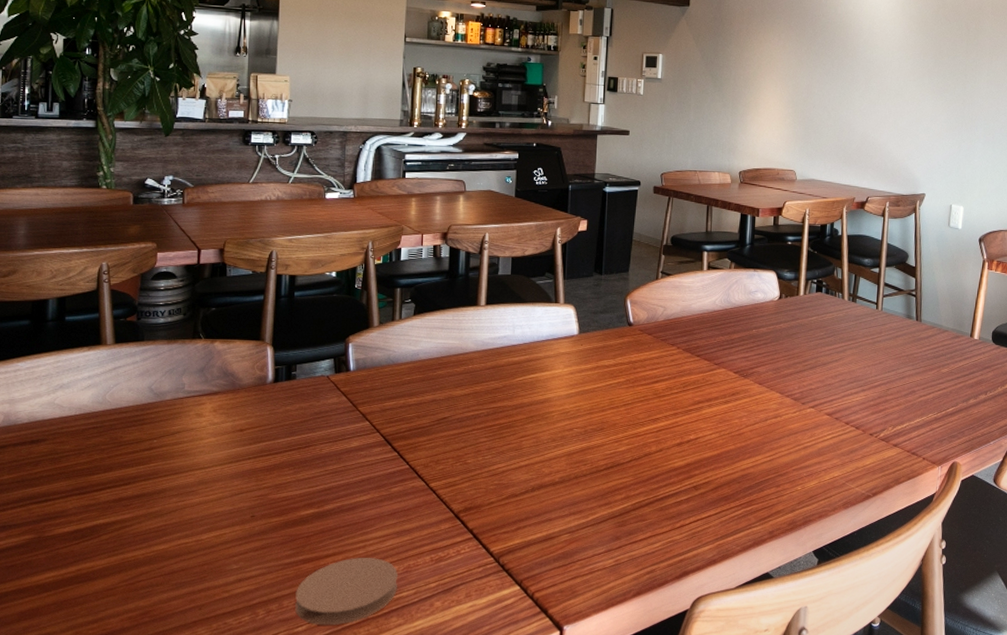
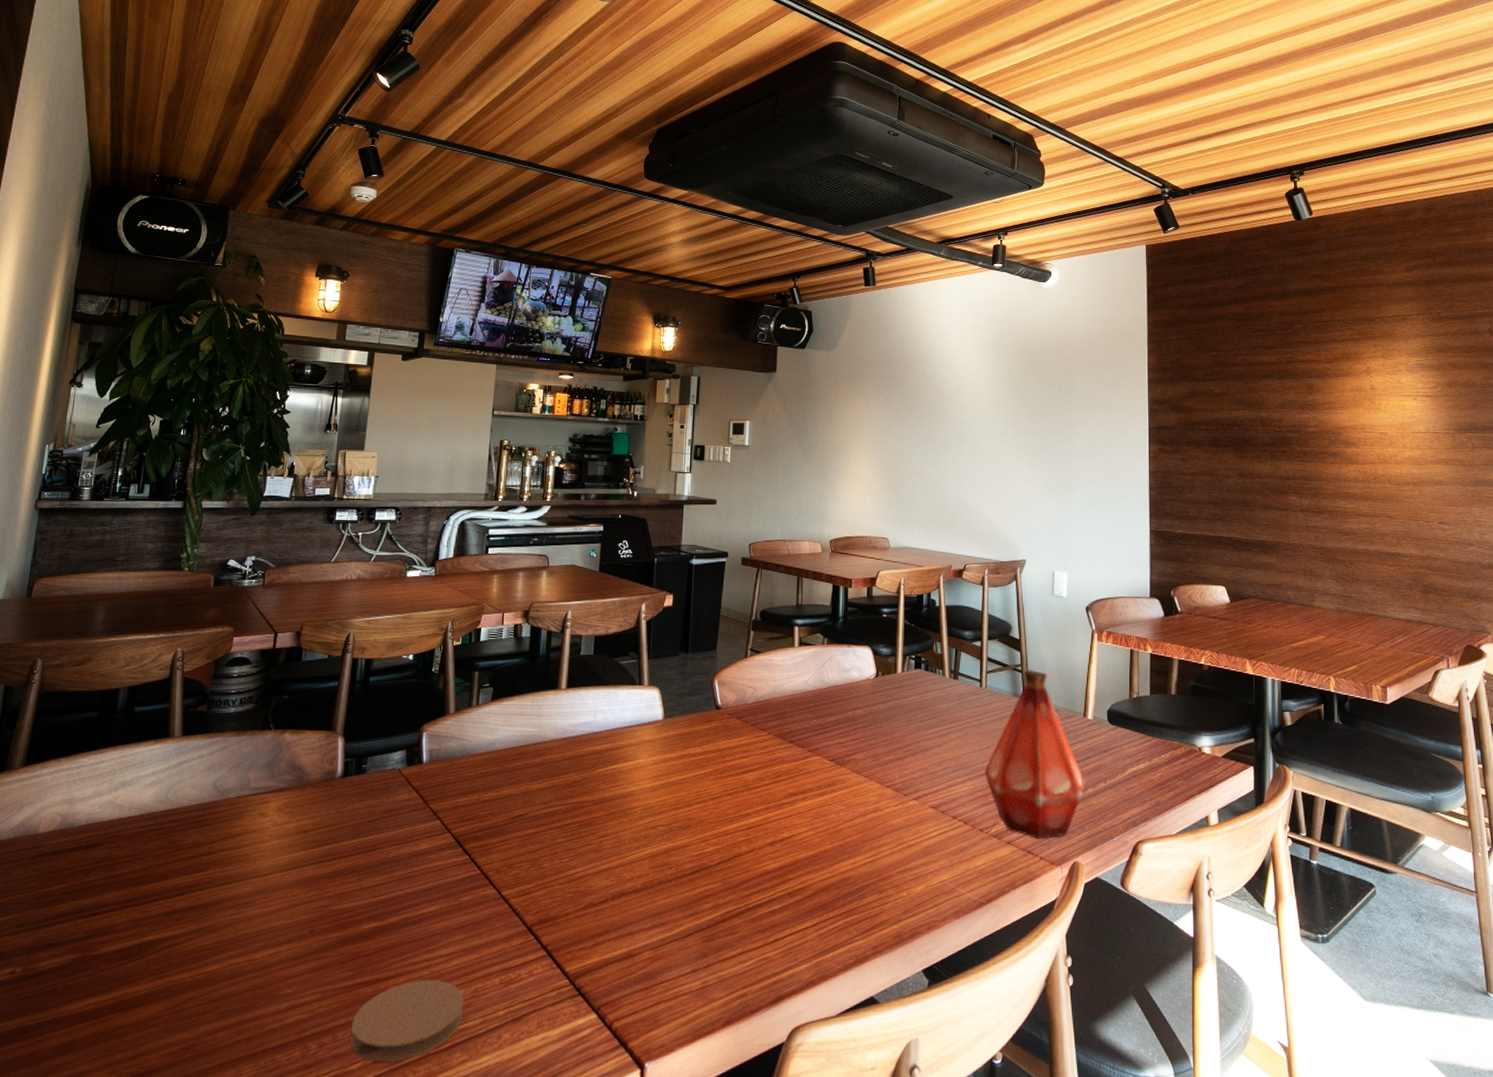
bottle: none [876,294,968,442] -> present [984,670,1085,839]

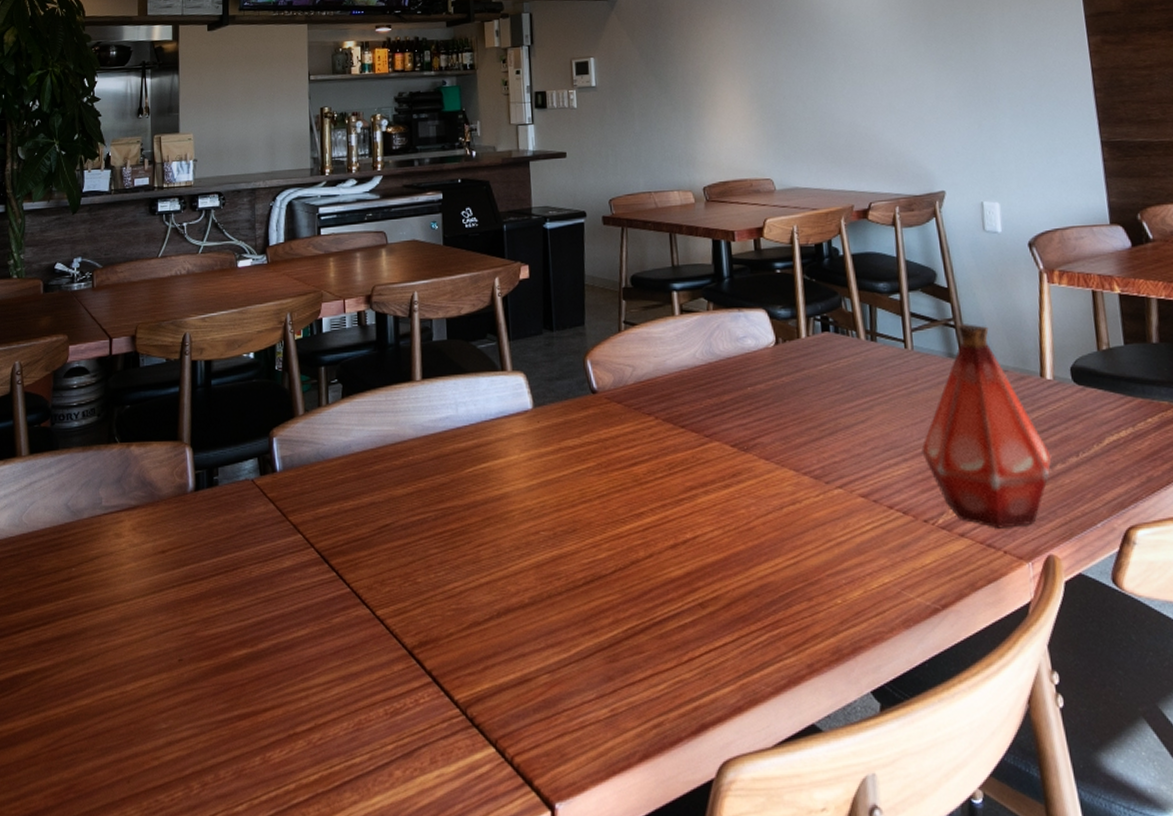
coaster: present [350,980,465,1063] -> none [233,712,349,804]

